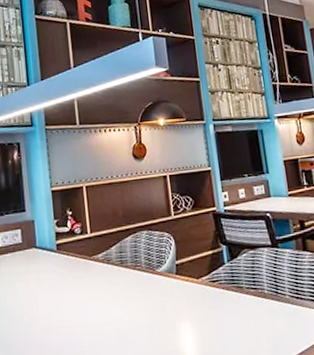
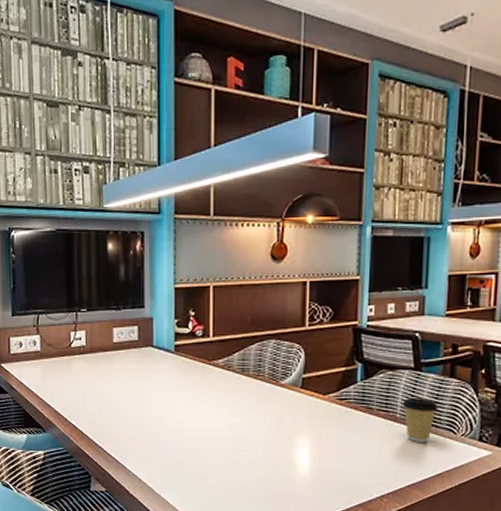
coffee cup: none [267,273,300,316] -> present [402,398,439,442]

